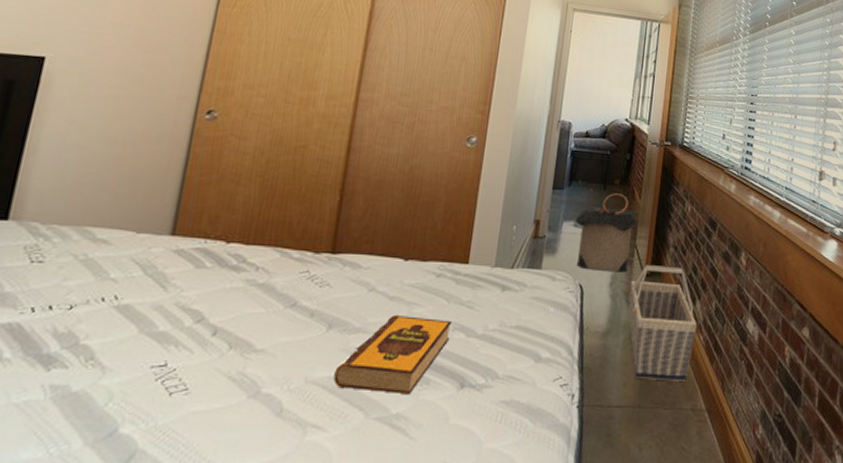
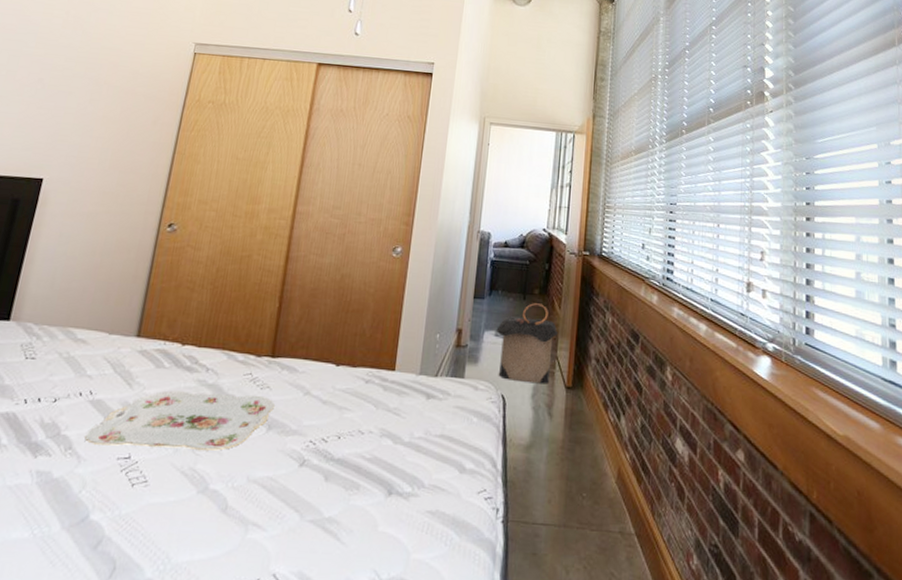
serving tray: none [109,292,336,353] -> present [84,390,275,451]
hardback book: present [333,314,452,395] -> none [272,418,380,499]
basket: present [629,264,697,381] -> none [552,376,622,502]

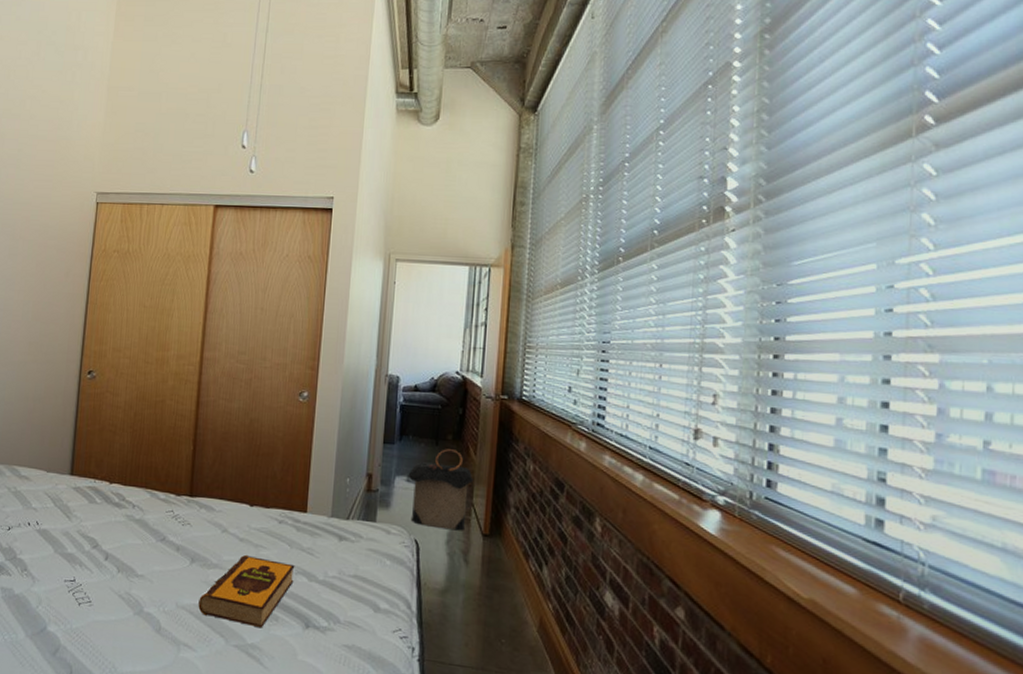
serving tray: present [84,390,275,451] -> none [36,523,196,579]
hardback book: none [272,418,380,499] -> present [198,554,295,628]

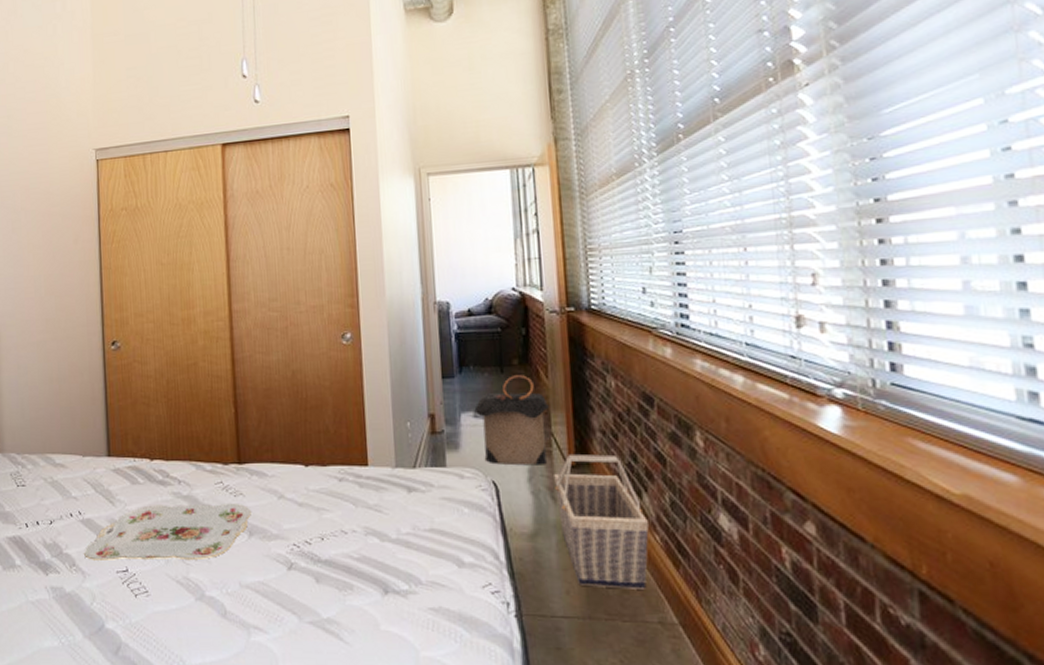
serving tray: none [36,523,196,579] -> present [84,503,251,560]
hardback book: present [198,554,295,628] -> none [263,520,365,600]
basket: none [468,523,544,650] -> present [554,453,649,589]

